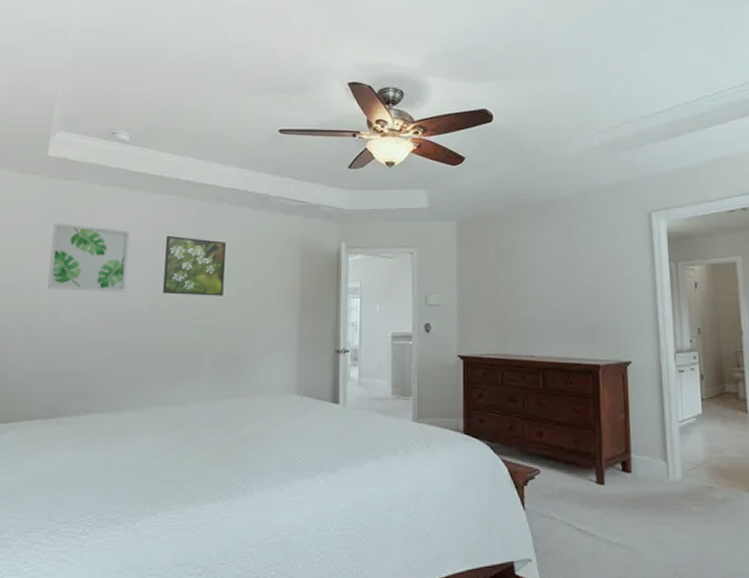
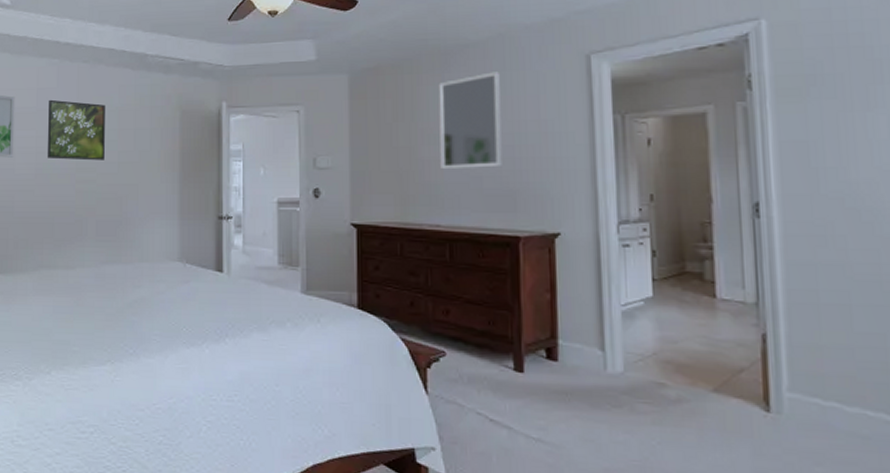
home mirror: none [533,224,585,307] -> present [438,71,502,170]

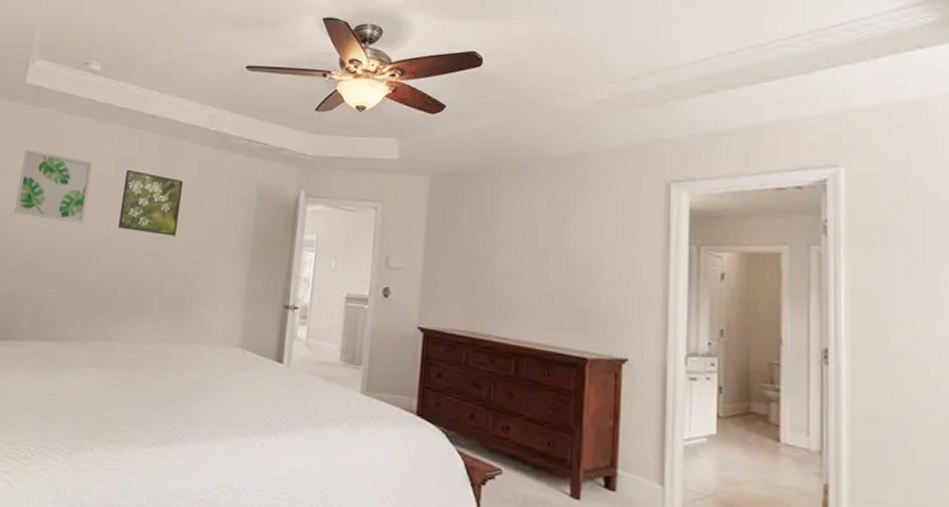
home mirror: present [438,71,502,170] -> none [513,189,579,286]

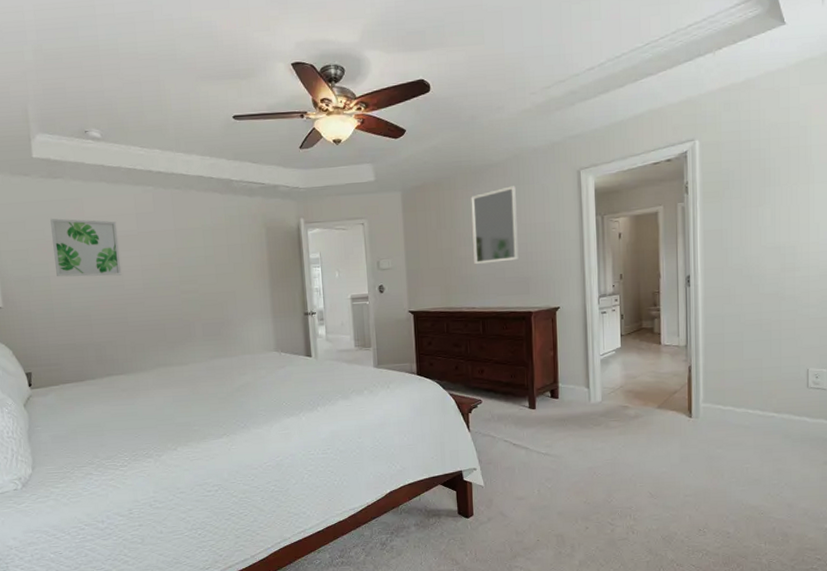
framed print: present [117,169,183,236] -> none [148,222,204,275]
home mirror: none [513,189,579,286] -> present [471,186,519,265]

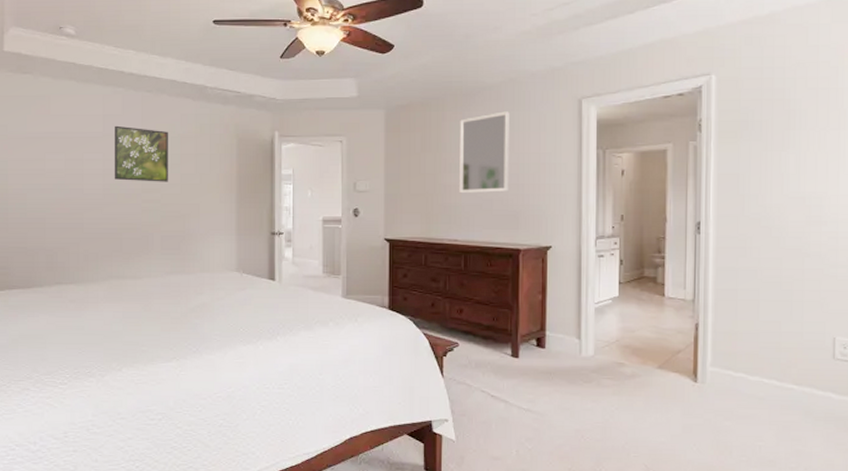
wall art: present [50,218,122,277] -> none [15,115,83,178]
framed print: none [148,222,204,275] -> present [114,125,168,182]

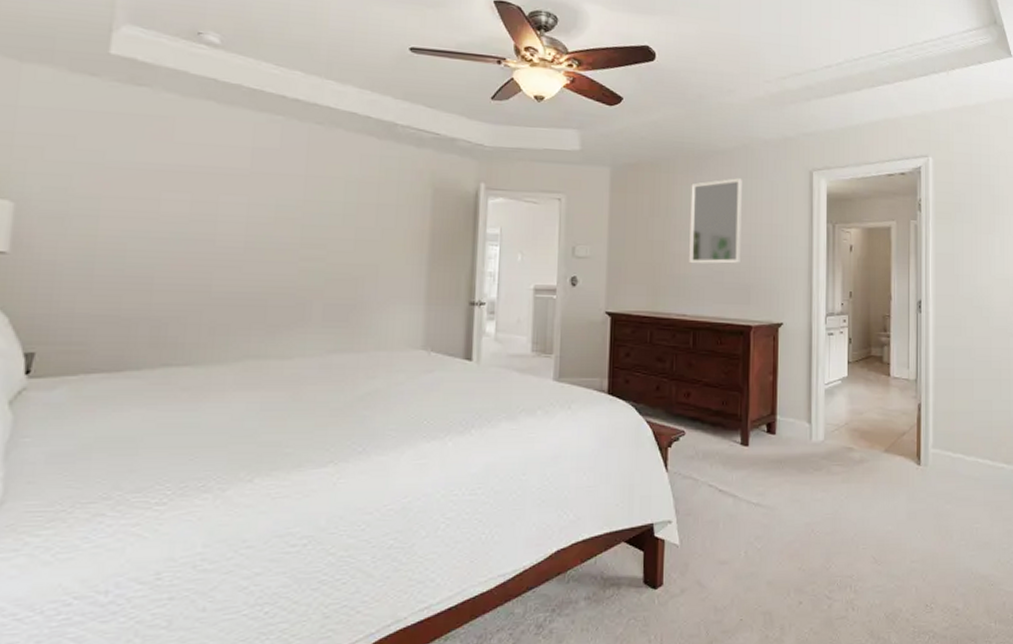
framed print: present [114,125,168,182] -> none [261,162,342,237]

